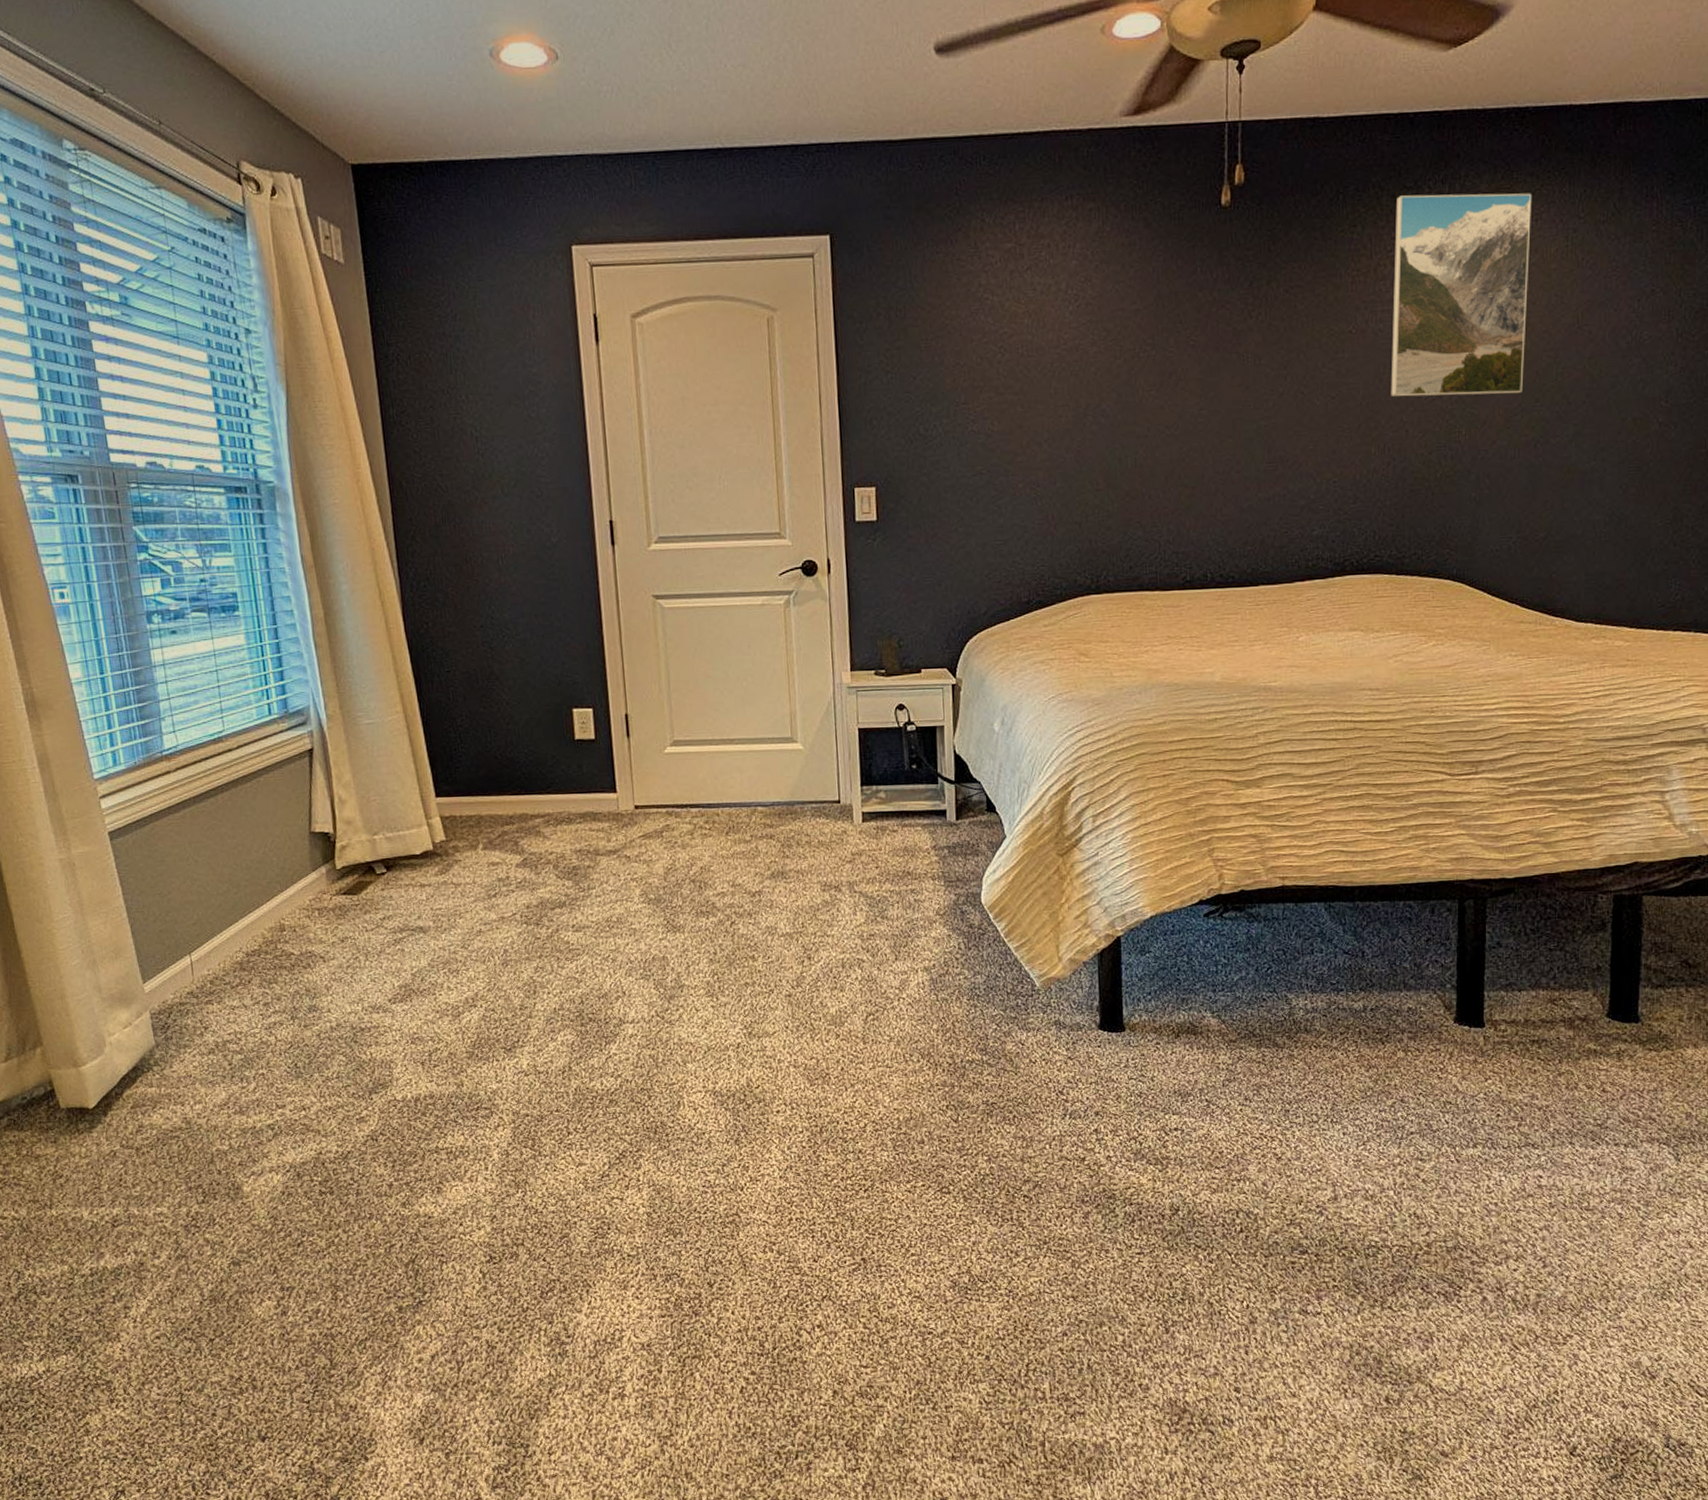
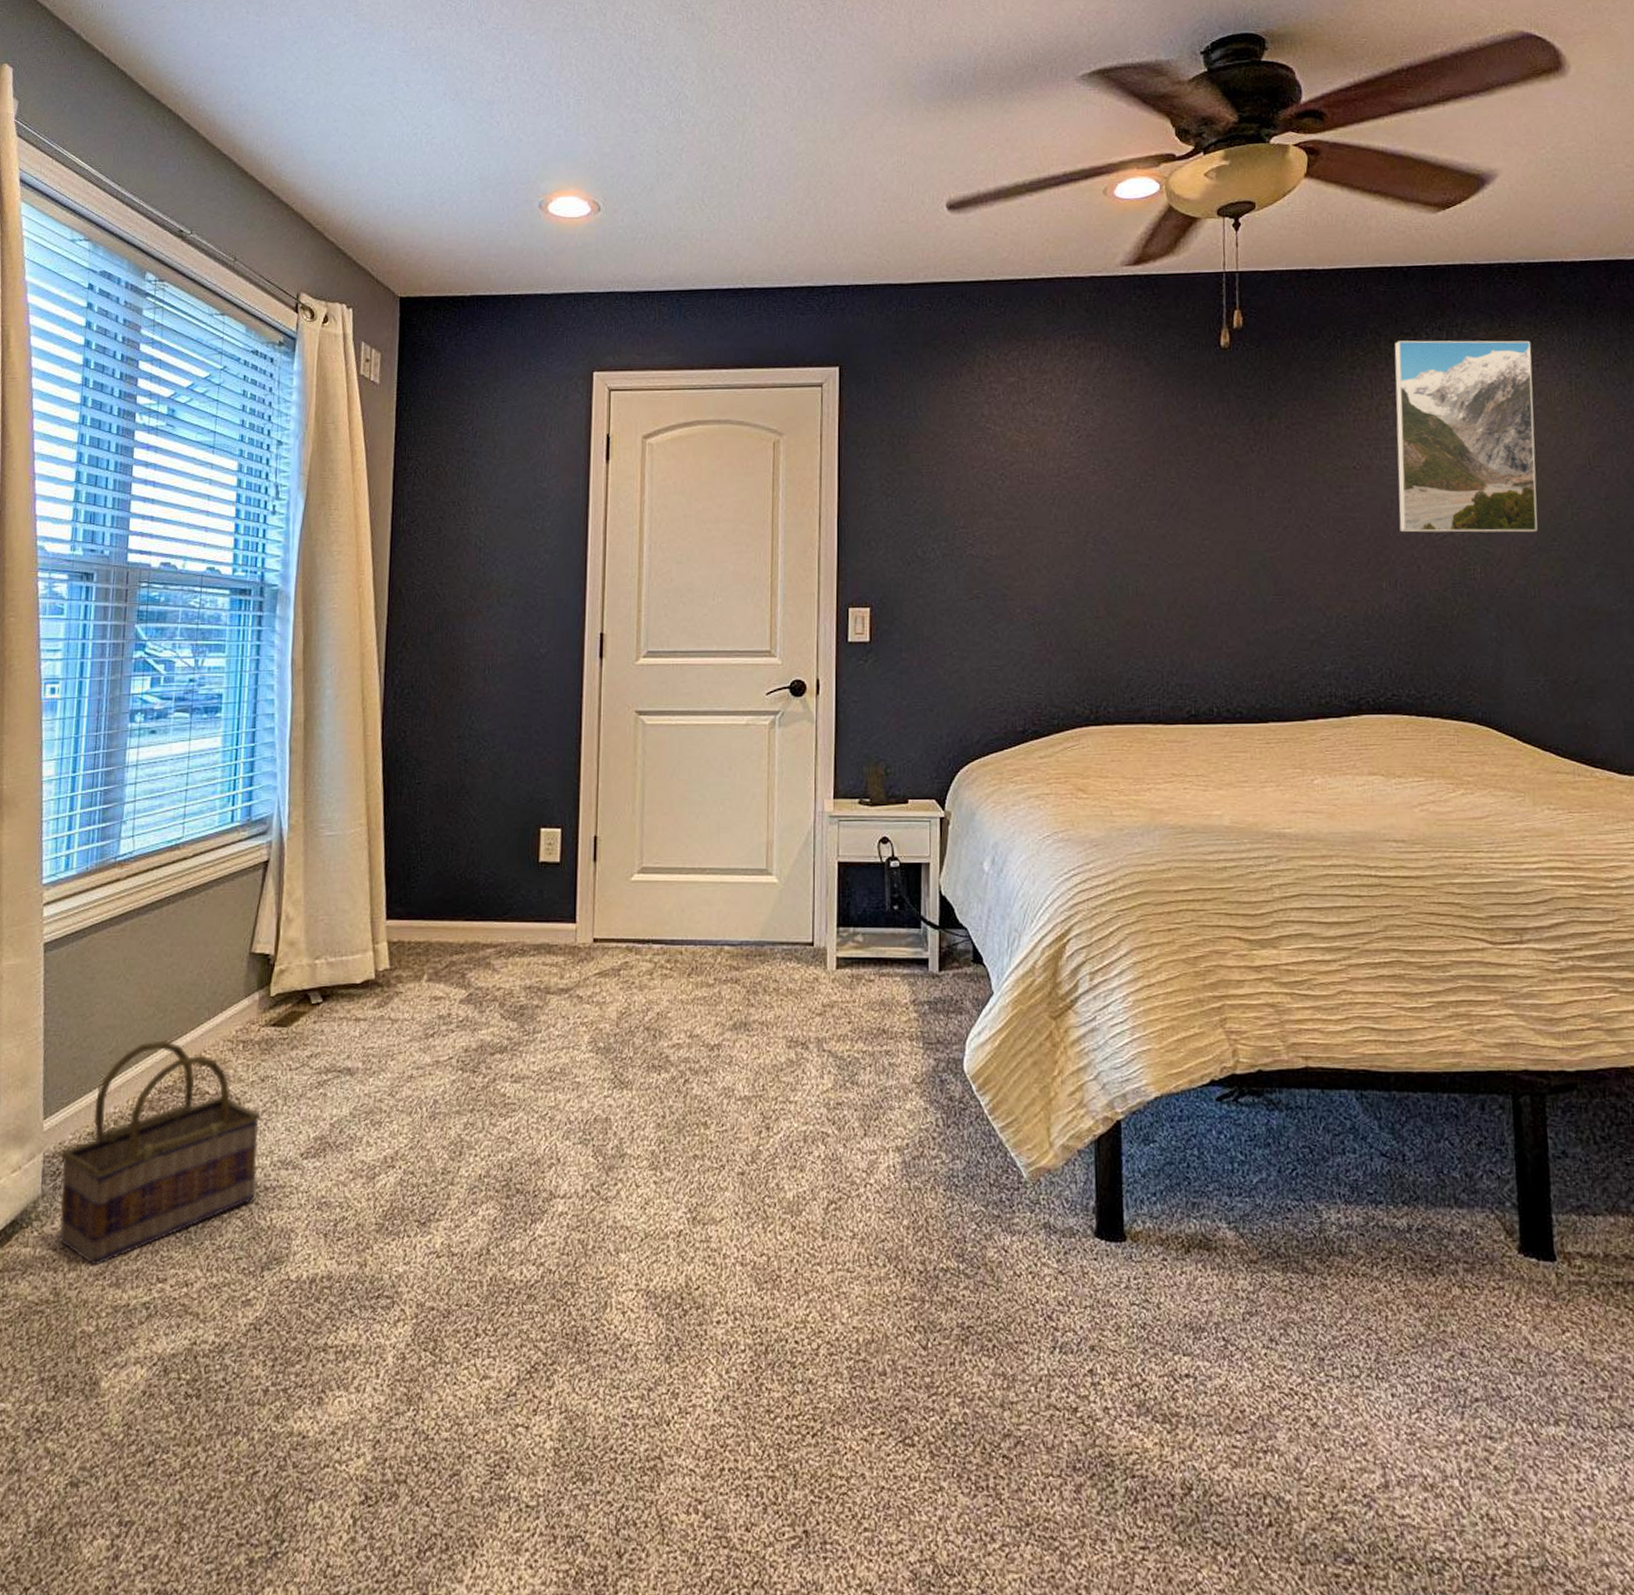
basket: none [166,911,353,1099] -> present [59,1040,261,1266]

